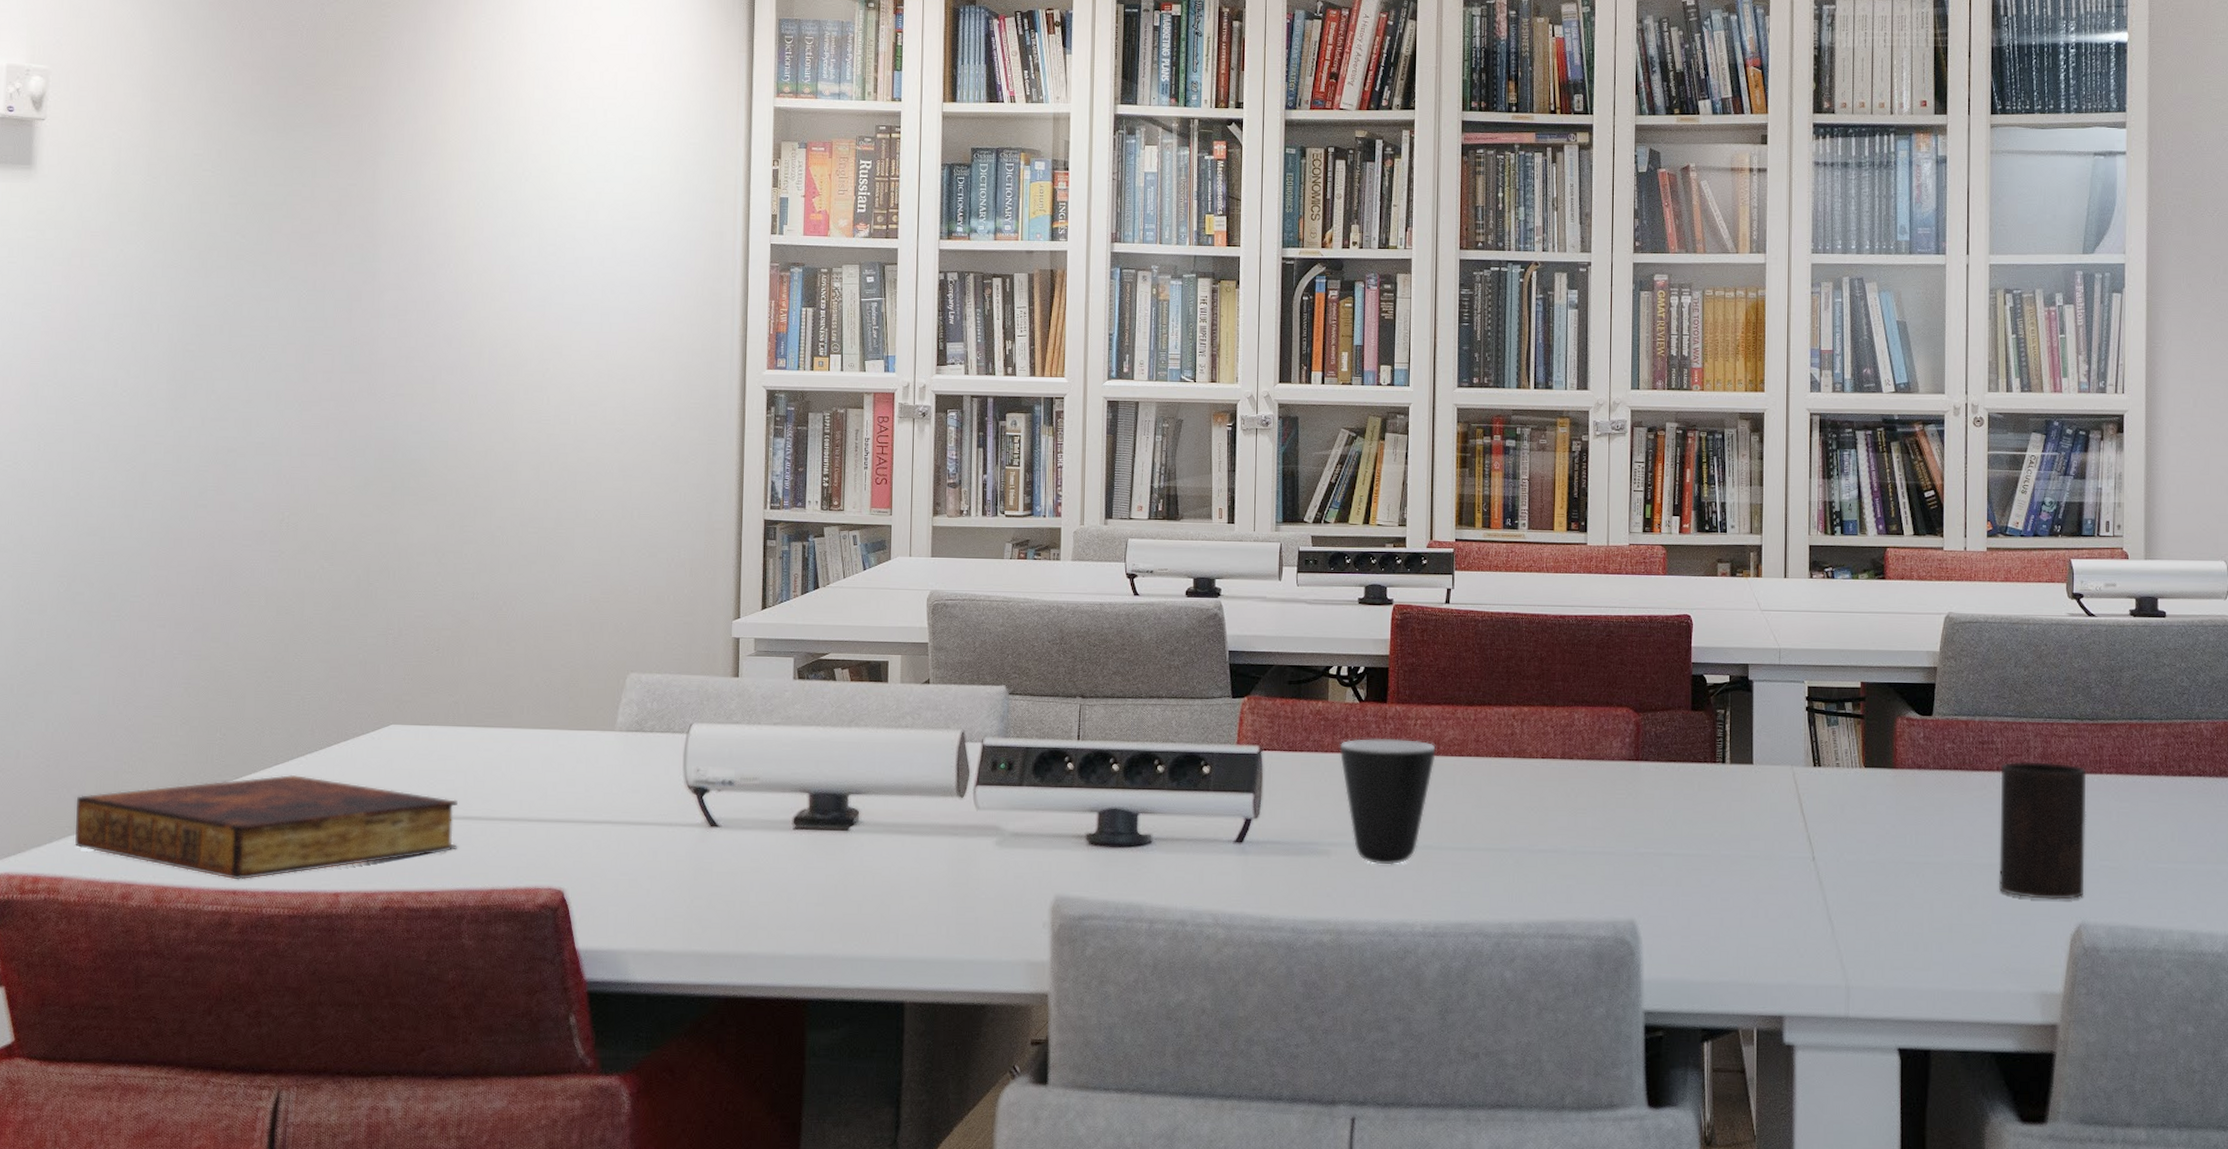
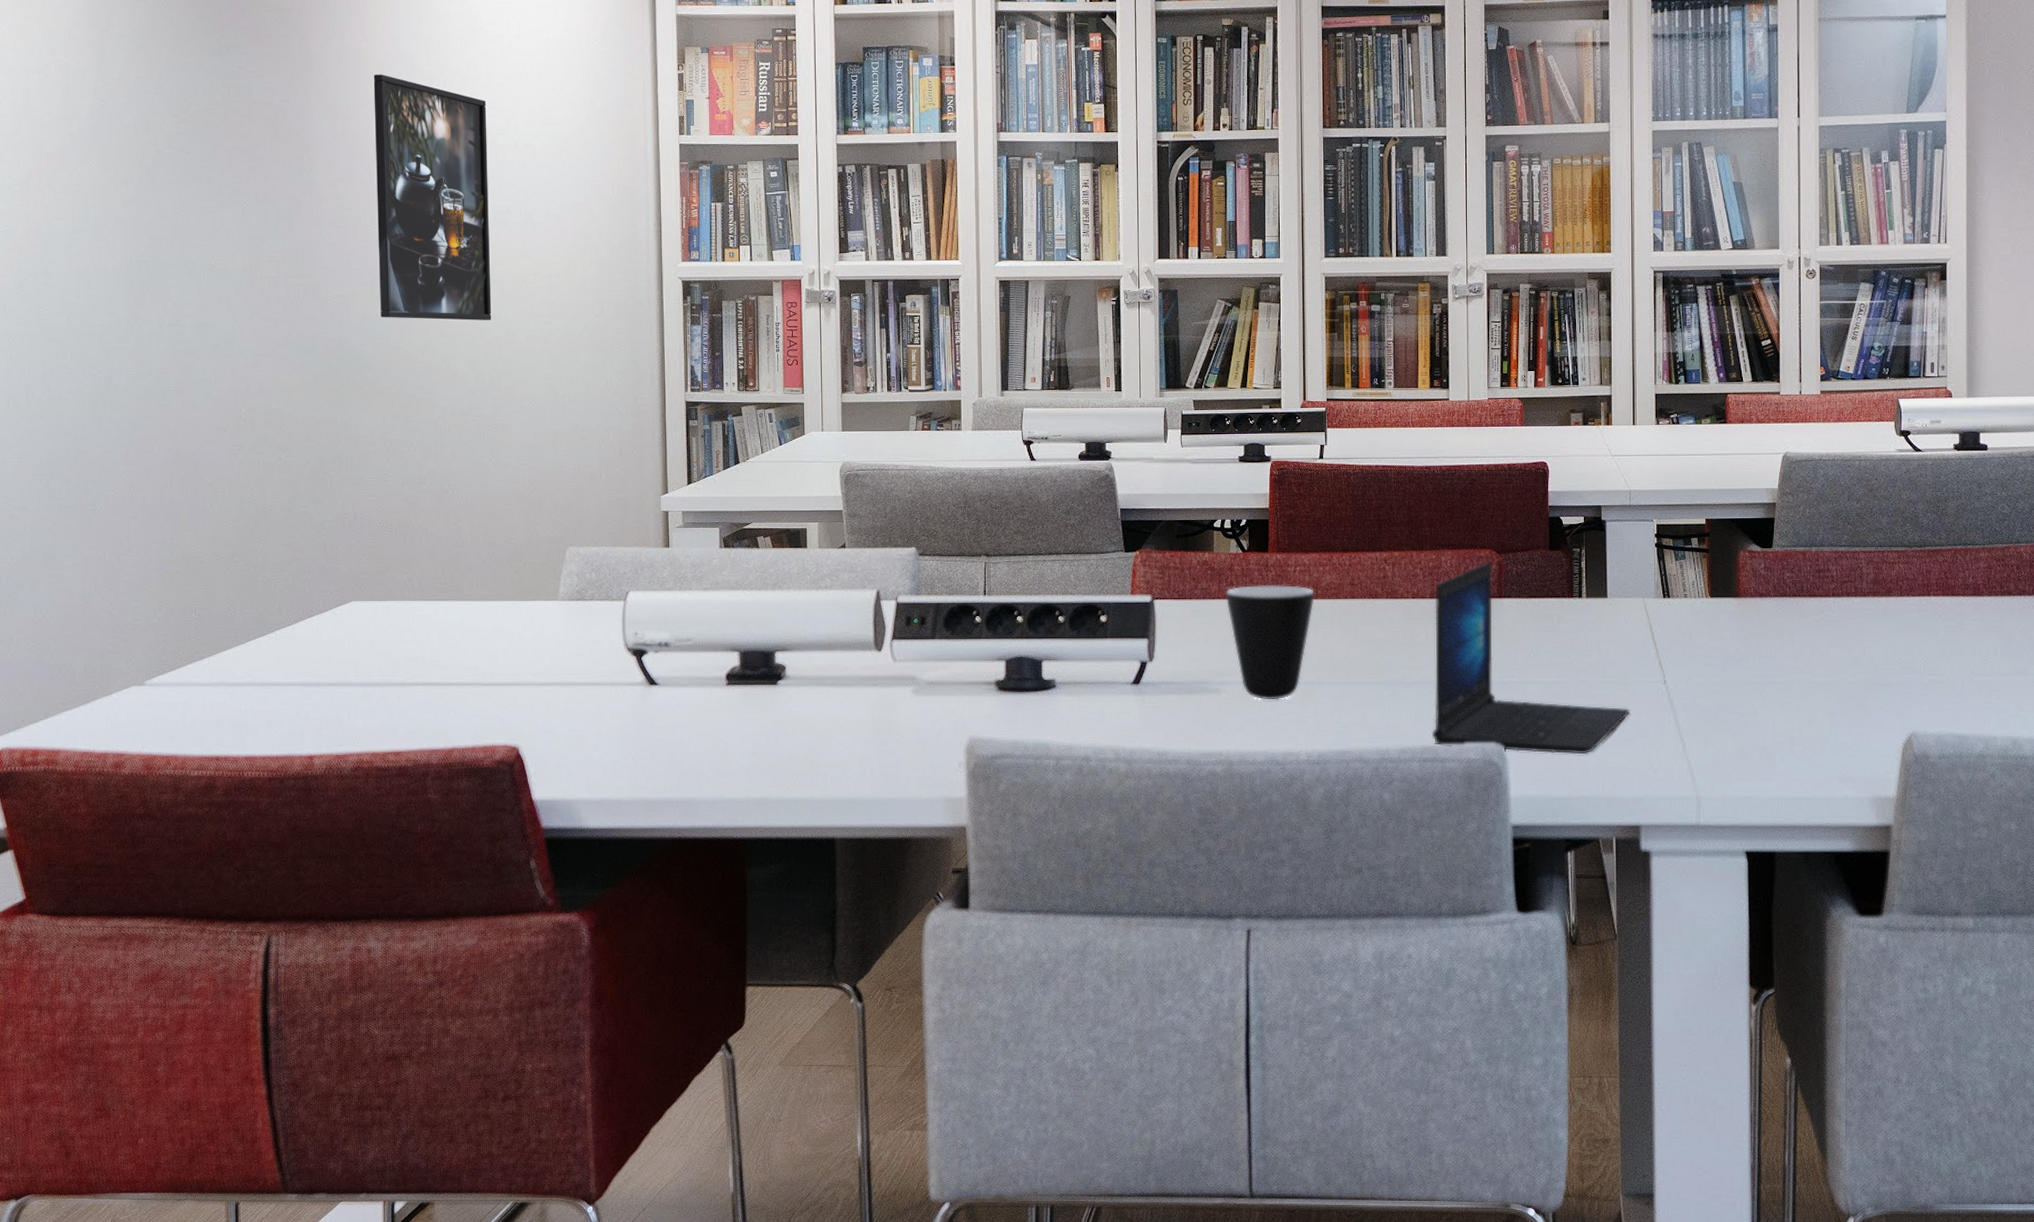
book: present [75,774,458,880] -> none [67,649,420,747]
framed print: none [440,159,567,425] -> present [373,74,492,321]
laptop: none [1560,721,1775,936] -> present [1433,561,1630,755]
cup: present [1999,761,2086,900] -> none [1836,587,1916,712]

